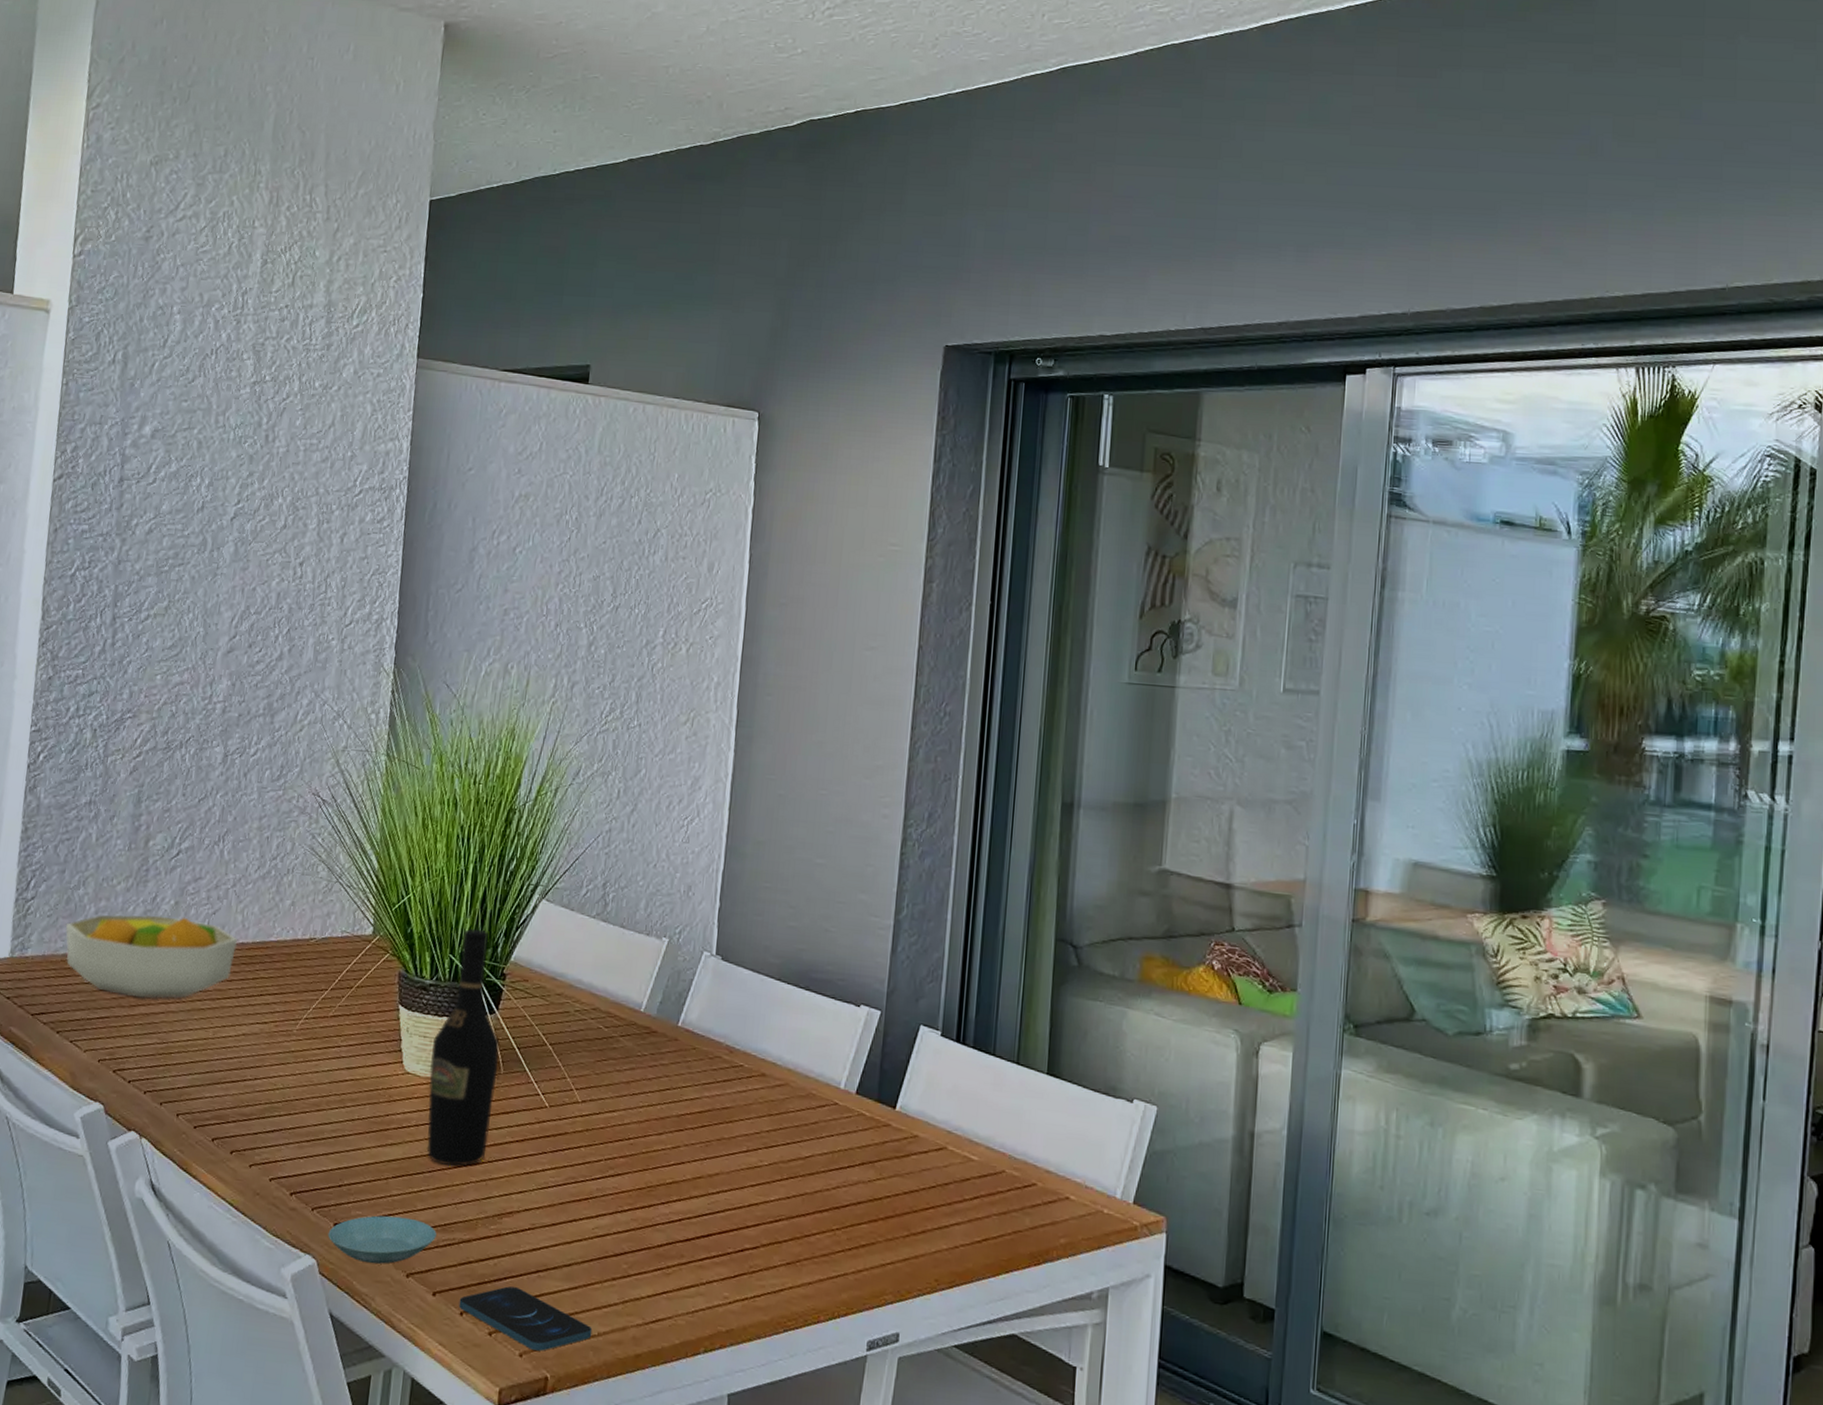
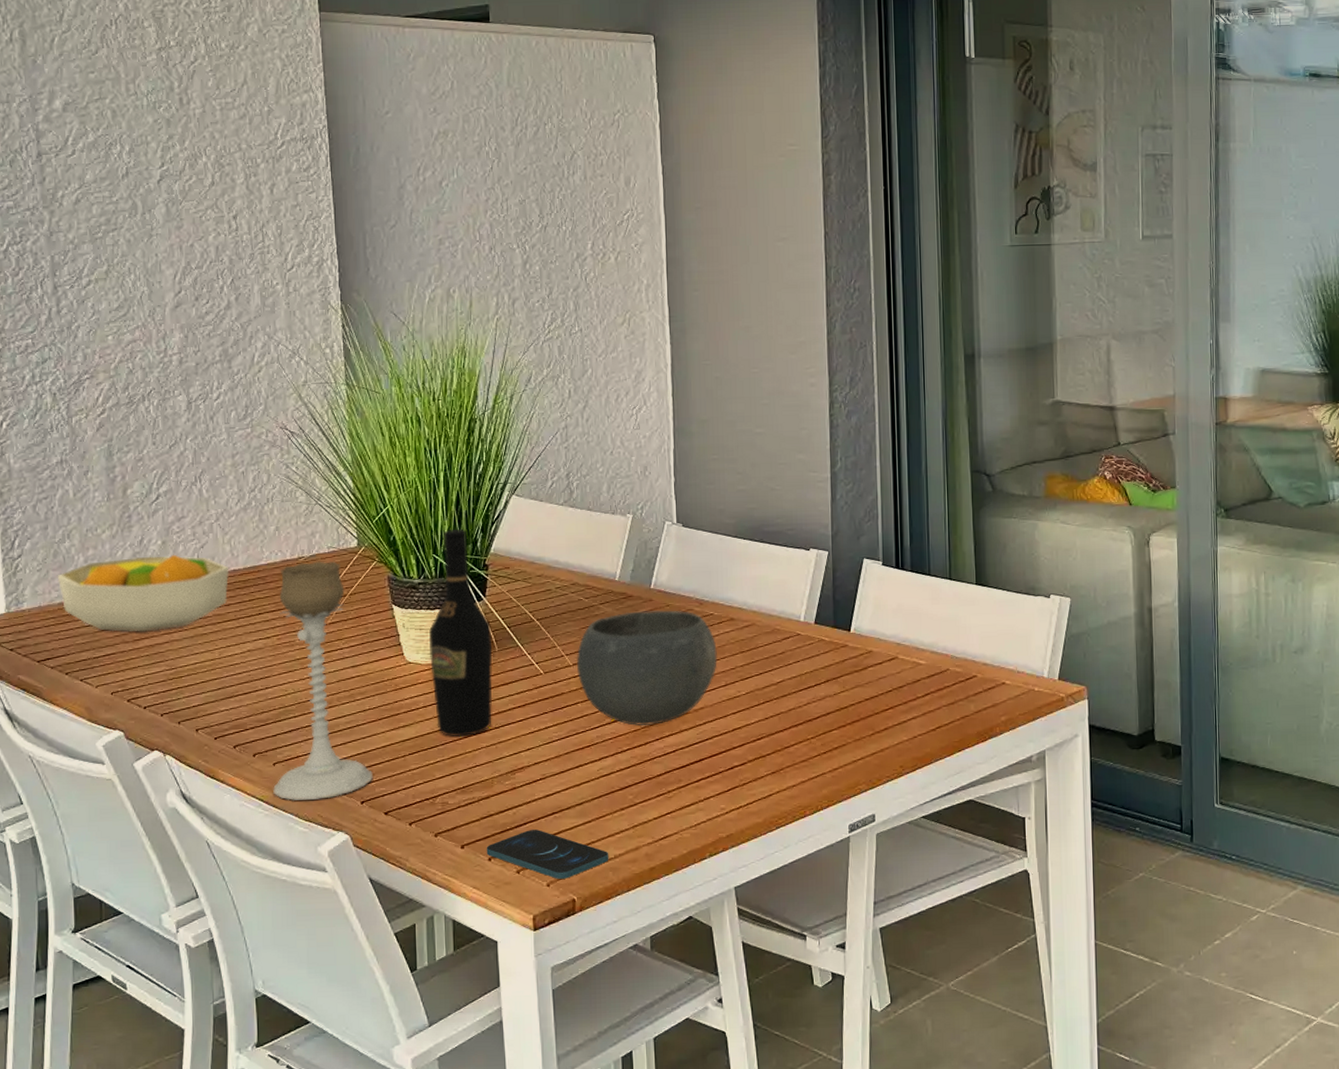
candle holder: none [244,944,352,1214] -> present [273,560,373,801]
saucer: present [328,1215,437,1264] -> none [357,786,457,830]
bowl: none [584,1049,743,1186] -> present [576,610,717,726]

